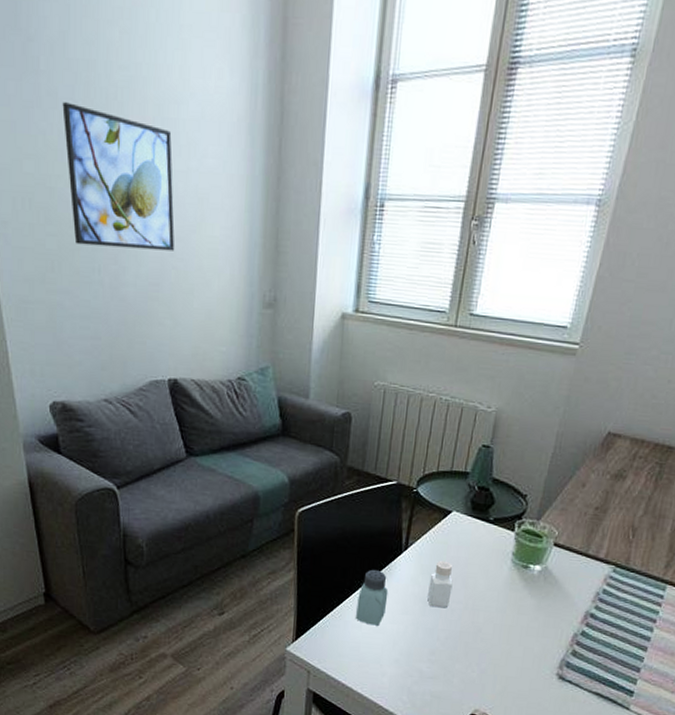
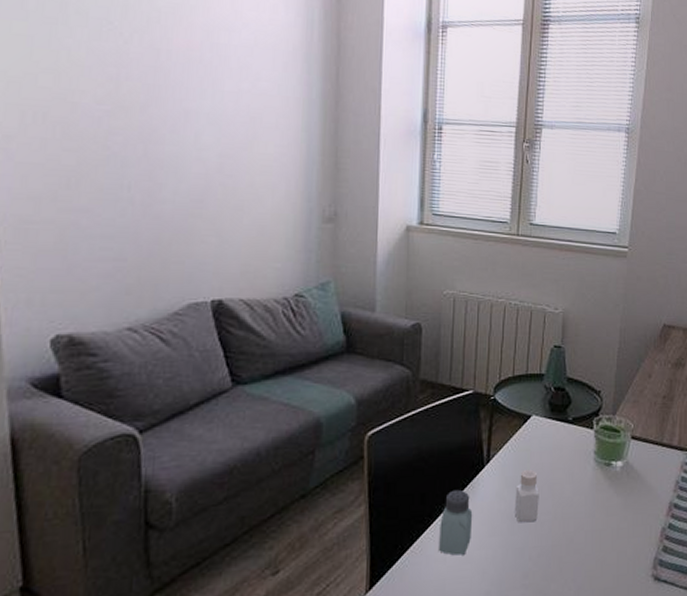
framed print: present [62,102,175,251] -> none [93,21,223,168]

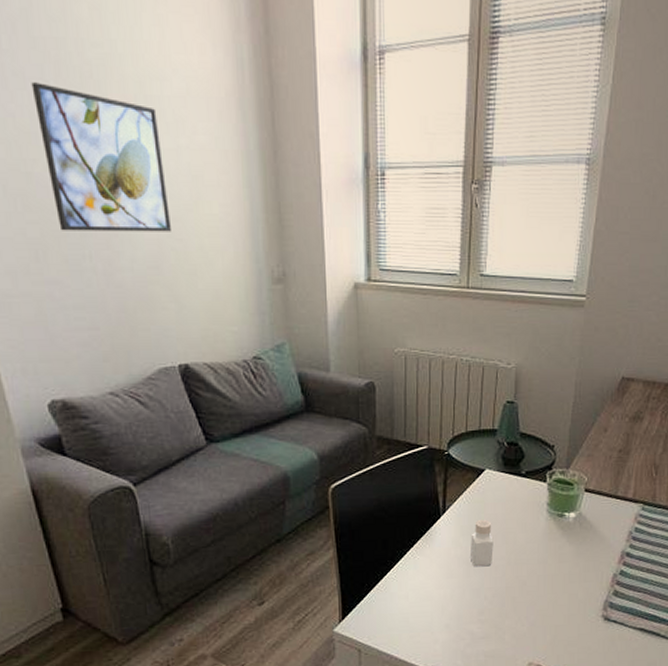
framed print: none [93,21,223,168] -> present [31,82,172,232]
saltshaker: present [439,489,473,556] -> none [401,536,432,594]

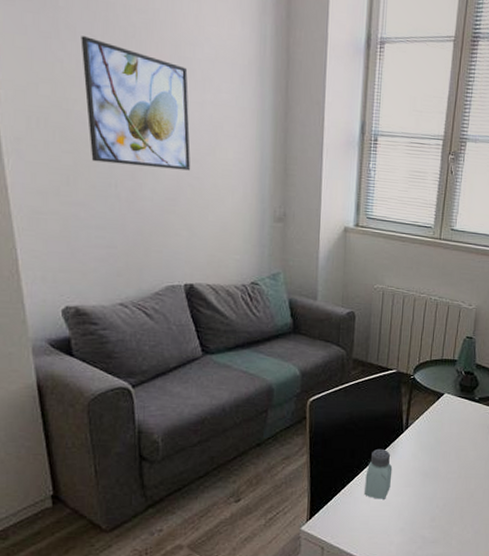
saltshaker: none [401,536,432,594] -> present [365,448,393,499]
pepper shaker: present [471,519,494,567] -> none [427,437,448,479]

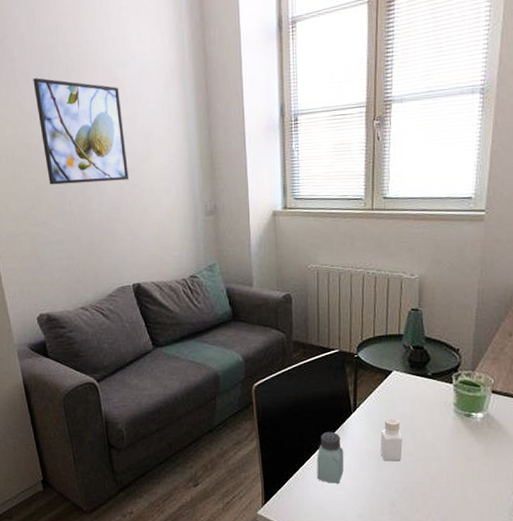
pepper shaker: none [427,437,448,479] -> present [380,417,403,462]

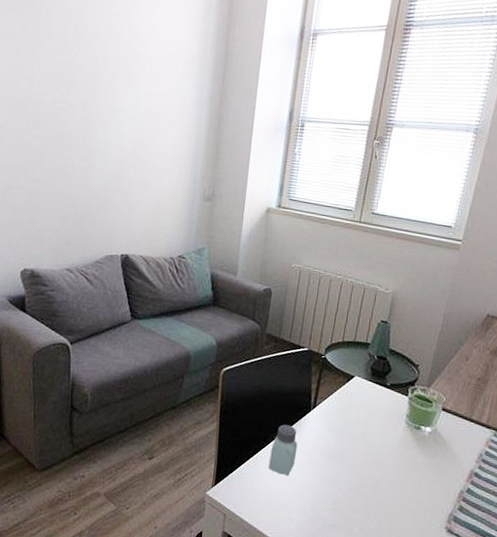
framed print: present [33,78,130,185] -> none [55,39,139,154]
pepper shaker: present [380,417,403,462] -> none [332,419,354,462]

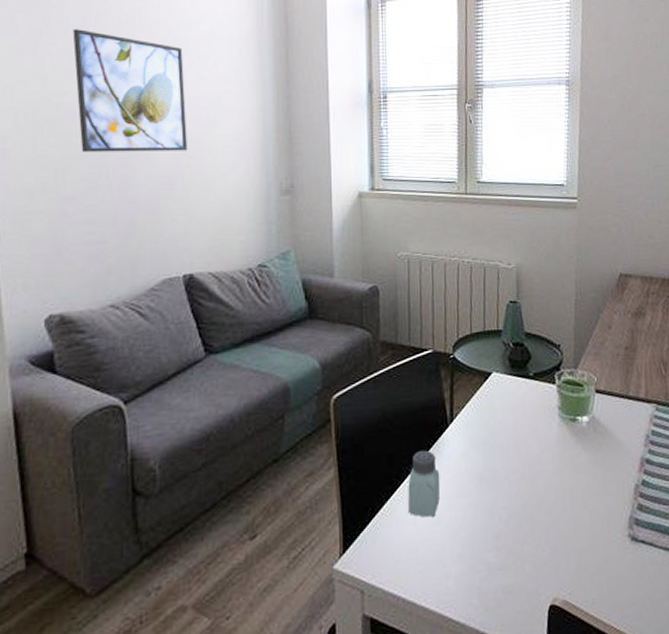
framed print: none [55,39,139,154] -> present [72,29,188,153]

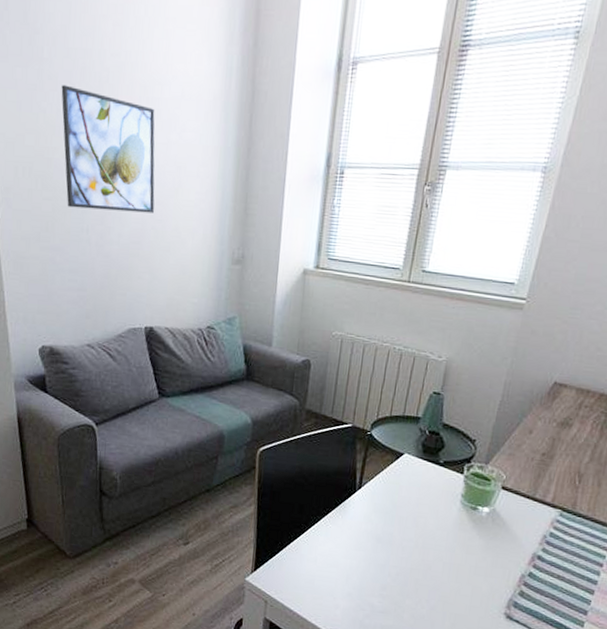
saltshaker: present [408,450,441,517] -> none [311,506,343,560]

